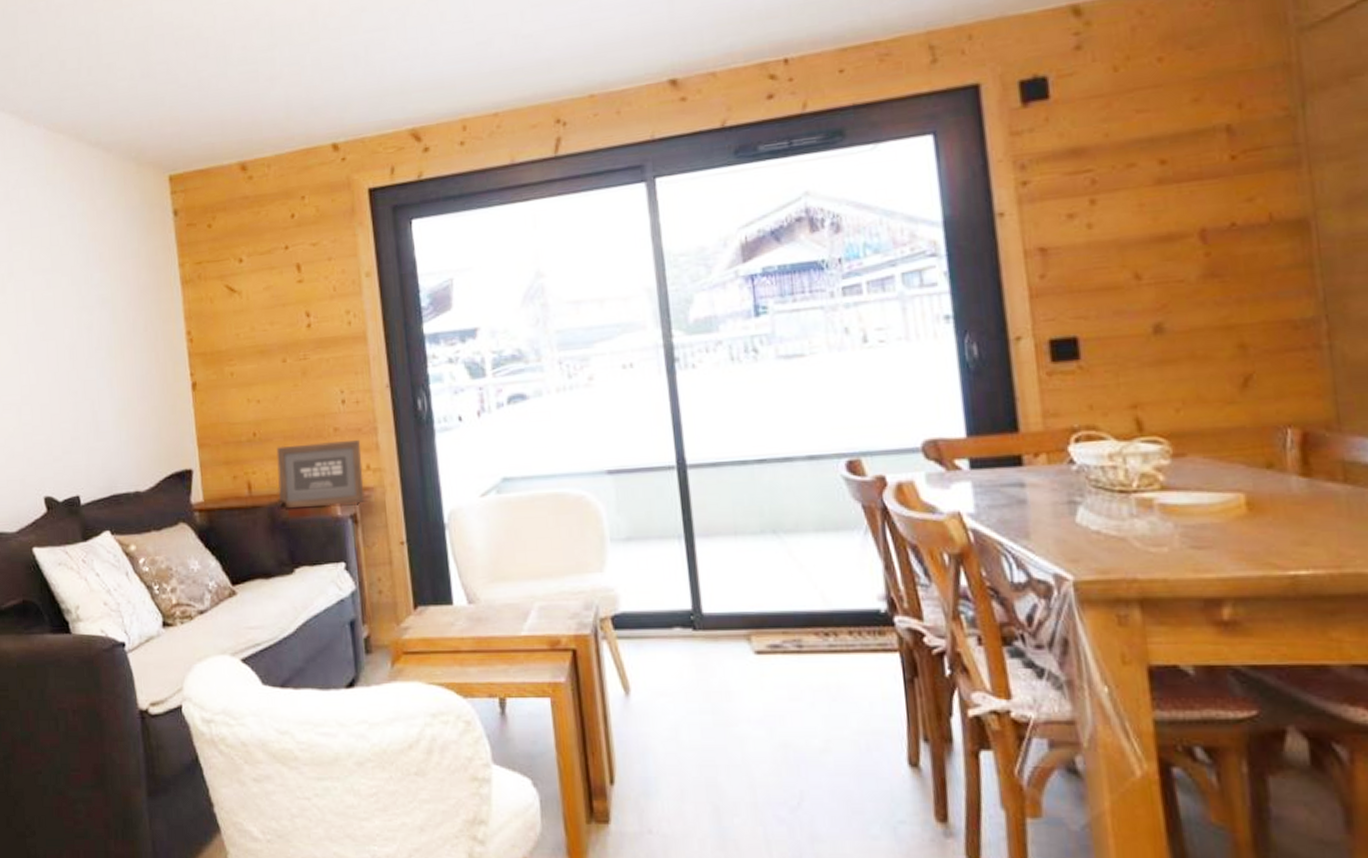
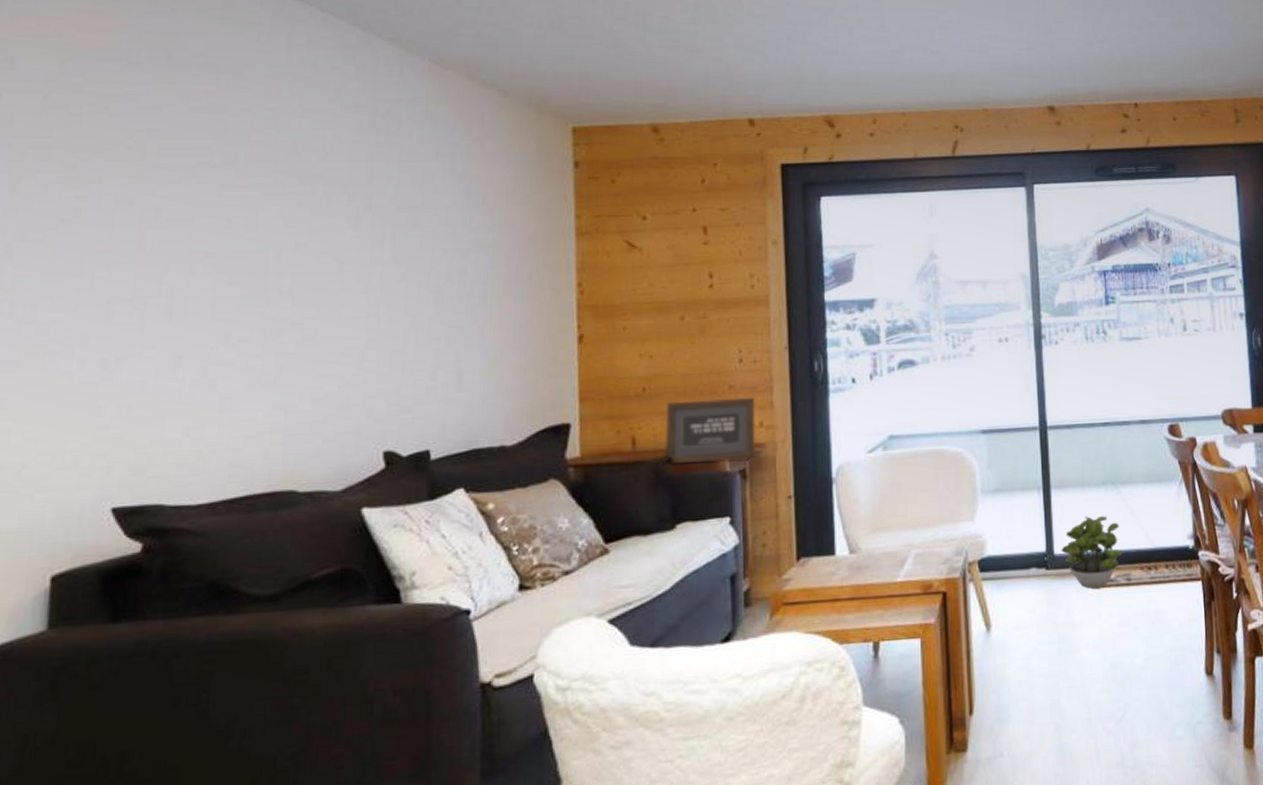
potted plant: none [710,570,790,655] -> present [1061,515,1123,589]

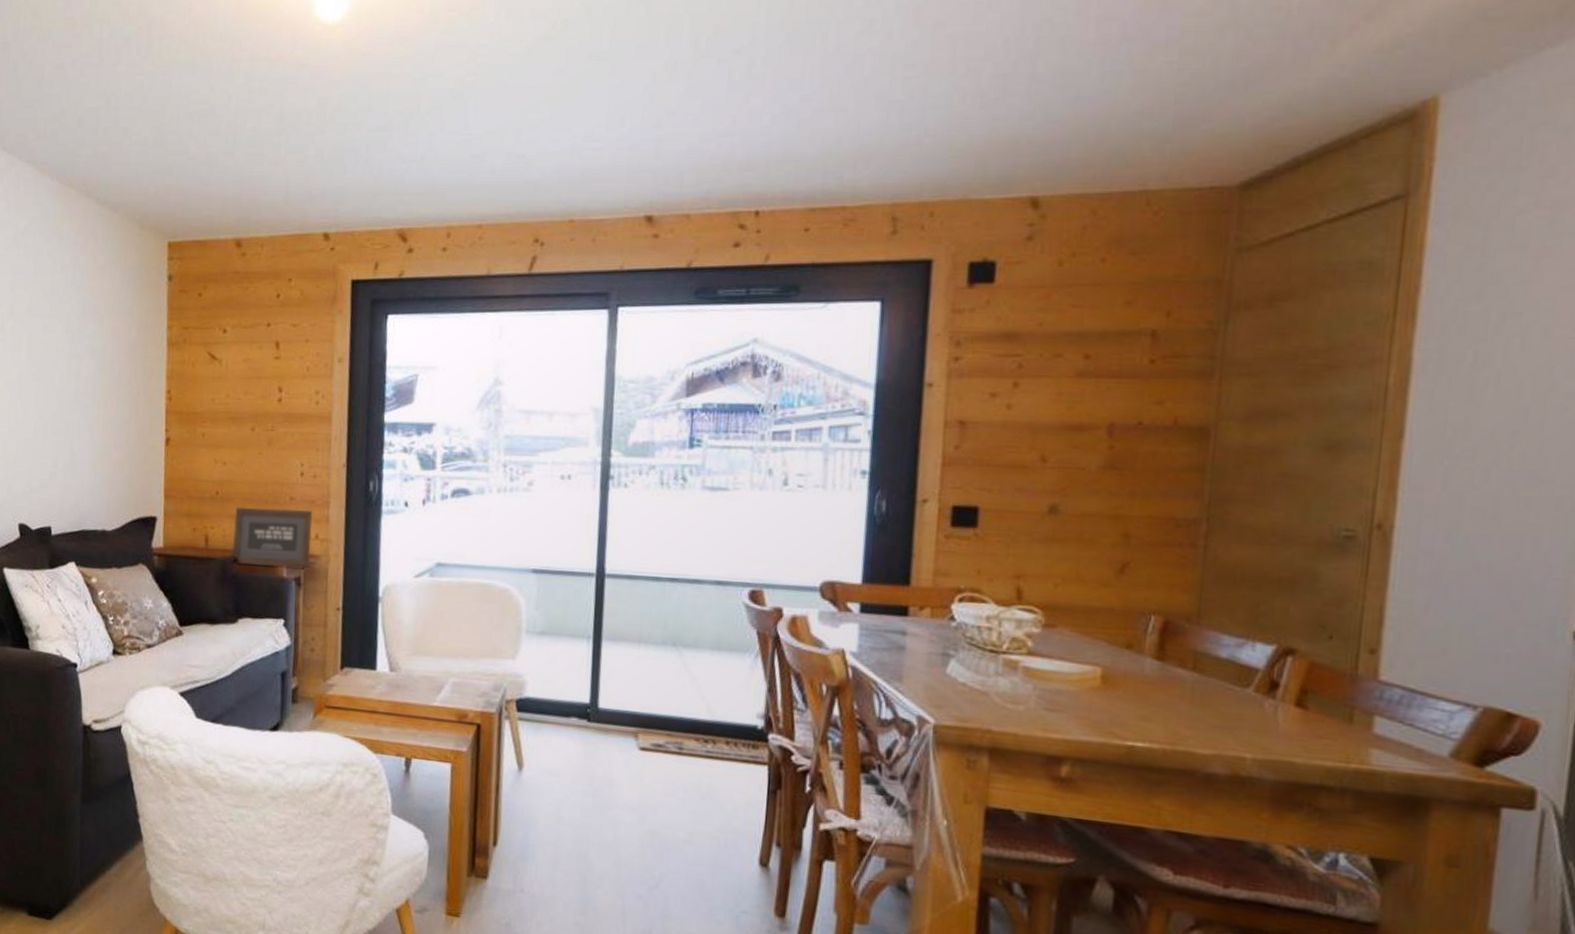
potted plant: present [1061,515,1123,589] -> none [606,674,677,751]

